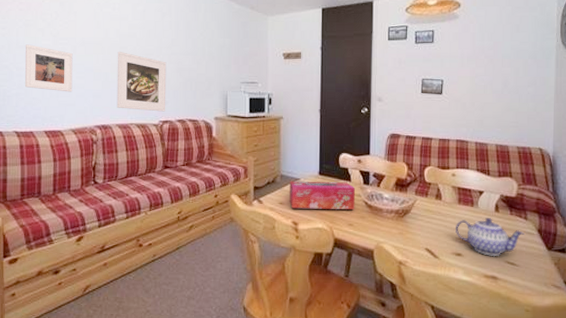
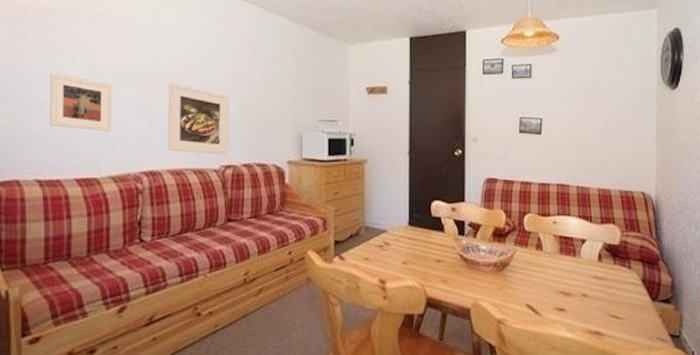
tissue box: present [289,180,355,210] -> none [376,232,449,265]
teapot: present [456,218,524,257] -> none [558,268,629,311]

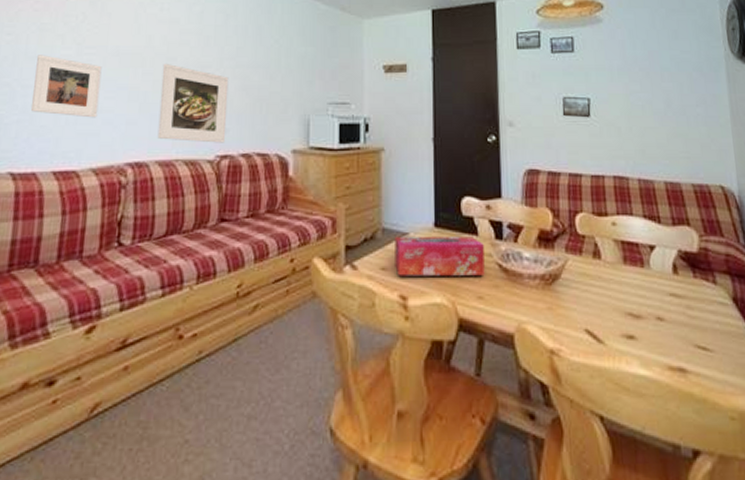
tissue box: none [376,232,449,265] -> present [395,236,485,276]

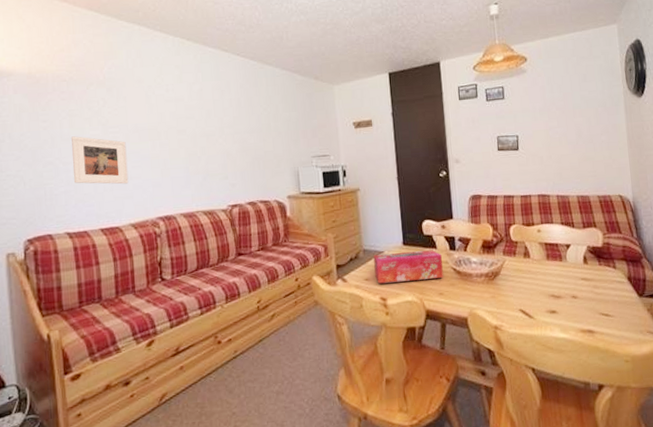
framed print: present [157,64,229,143] -> none [175,135,234,197]

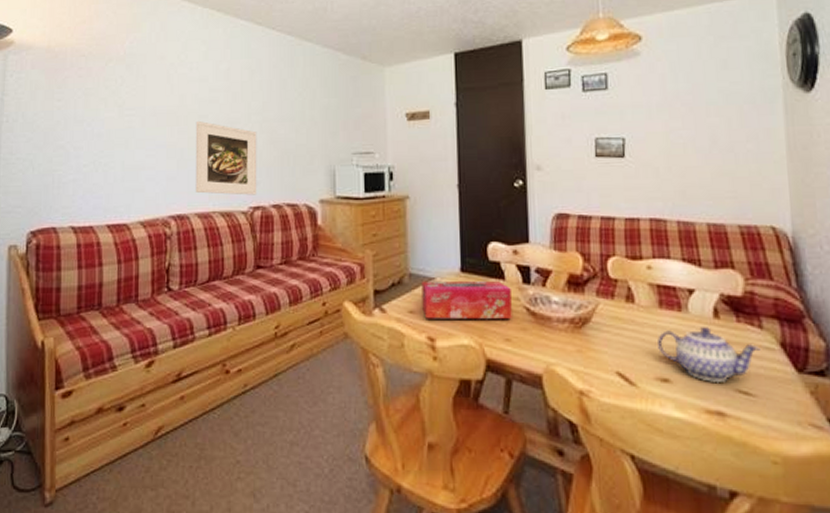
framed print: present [71,136,129,184] -> none [83,118,142,175]
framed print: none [175,135,234,197] -> present [195,121,257,195]
teapot: none [547,271,615,310] -> present [658,327,761,384]

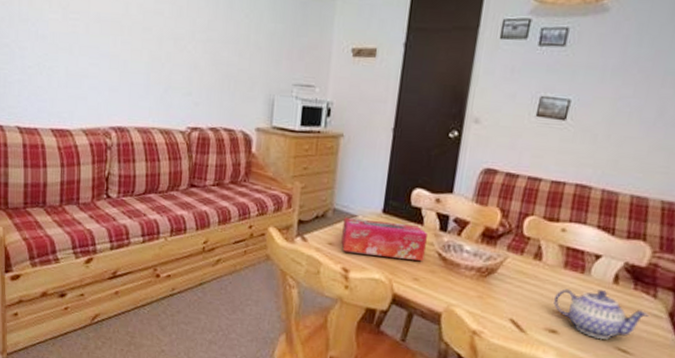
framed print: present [195,121,257,195] -> none [136,33,200,116]

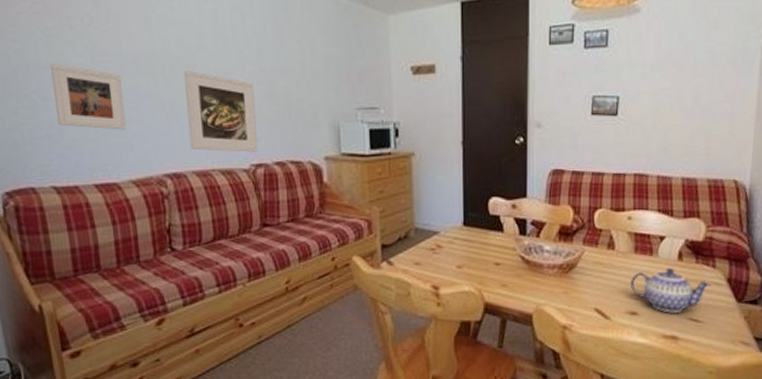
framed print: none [28,17,86,83] -> present [51,64,127,130]
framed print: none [136,33,200,116] -> present [183,71,259,152]
tissue box: present [341,217,428,261] -> none [427,233,509,270]

